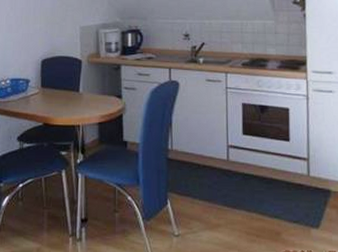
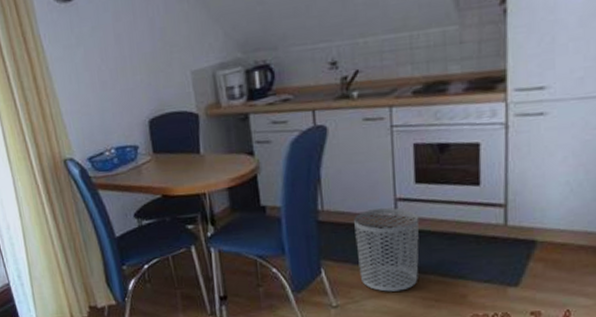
waste bin: none [196,153,245,225] -> present [354,208,420,292]

